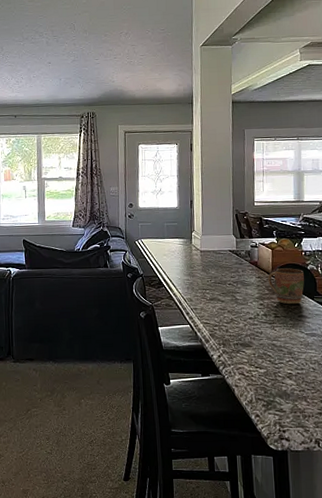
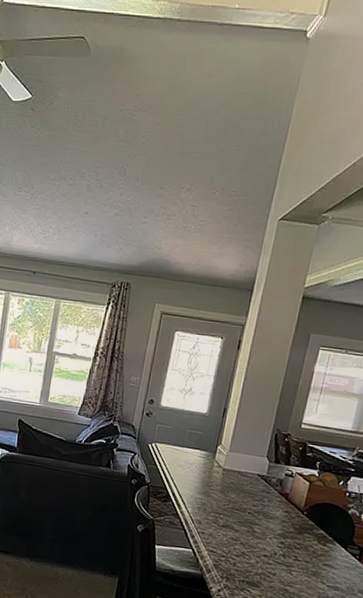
mug: present [268,268,304,305] -> none [296,506,342,551]

